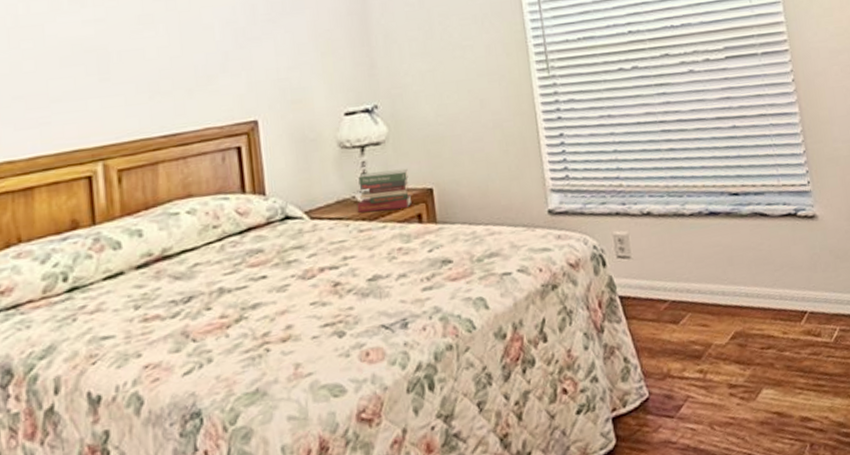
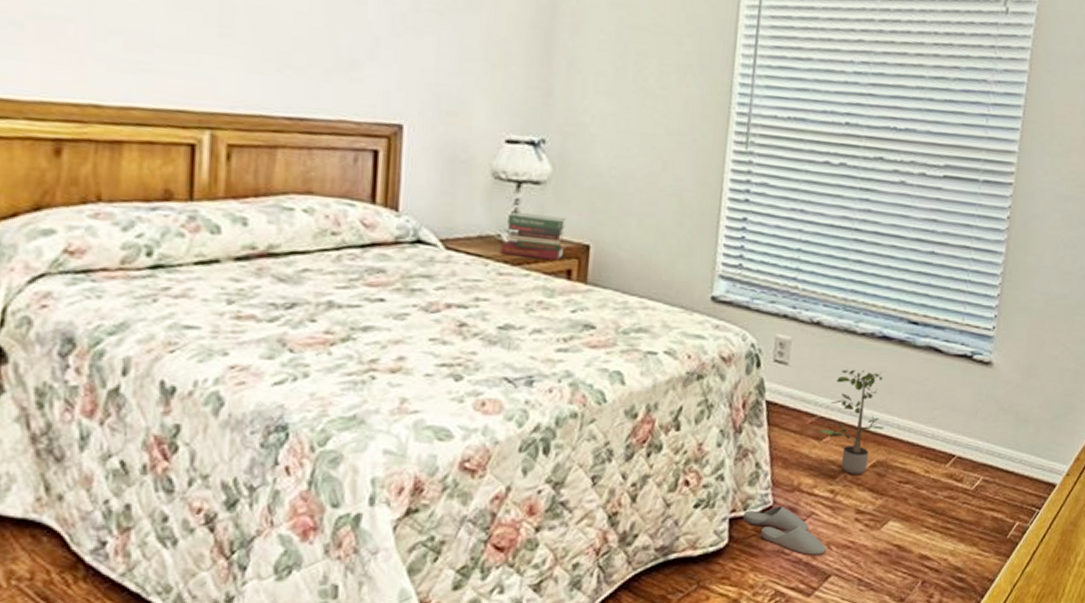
slippers: none [623,395,711,440] -> present [742,506,827,556]
potted plant: none [674,247,734,351] -> present [818,369,885,475]

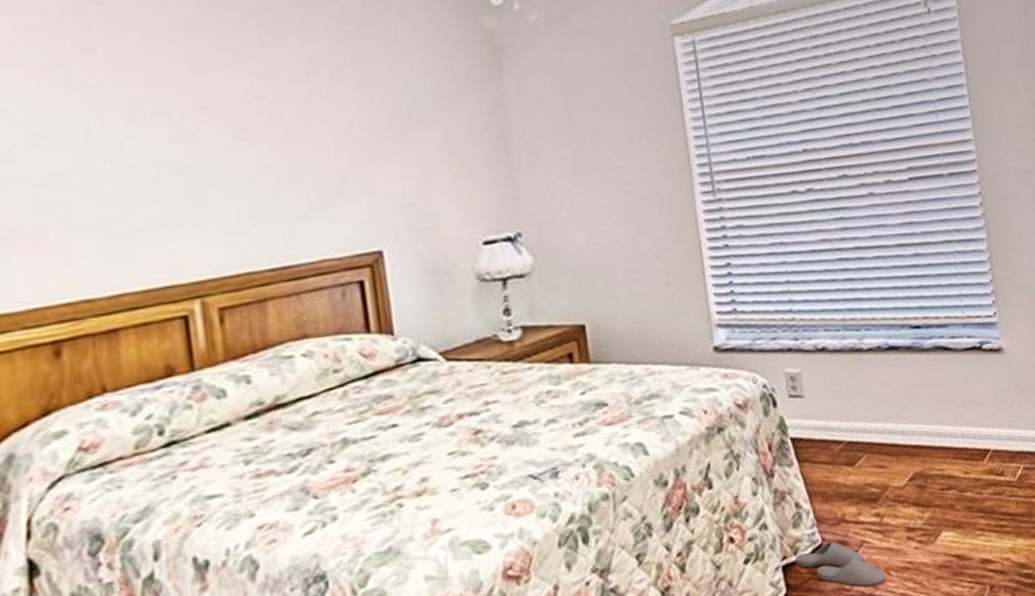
books: present [500,211,566,261] -> none [499,303,562,353]
potted plant: present [818,369,885,475] -> none [849,384,914,494]

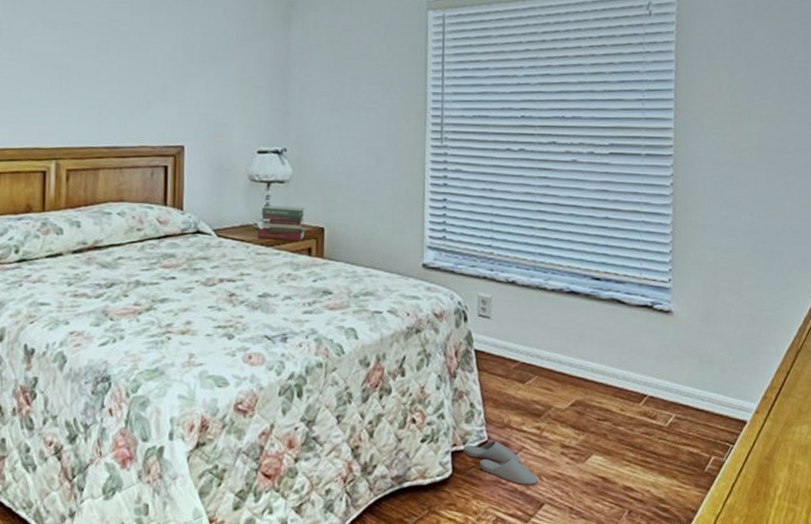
books: none [499,303,562,353] -> present [257,205,305,242]

